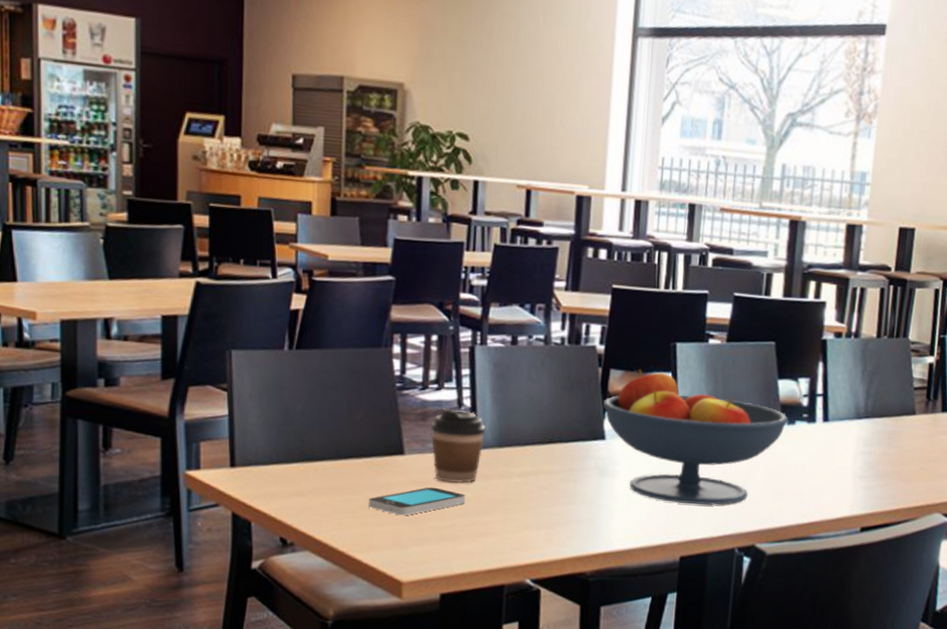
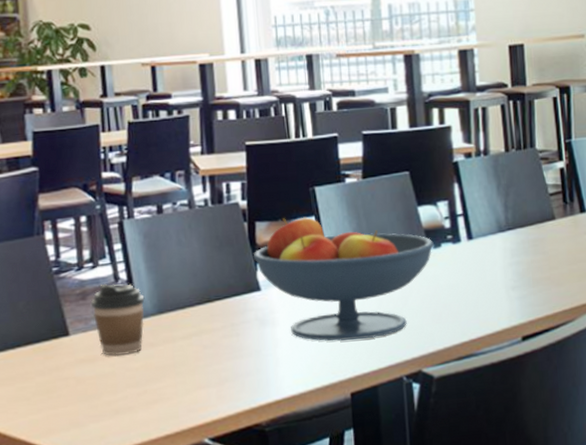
smartphone: present [368,487,465,516] -> none [40,362,134,396]

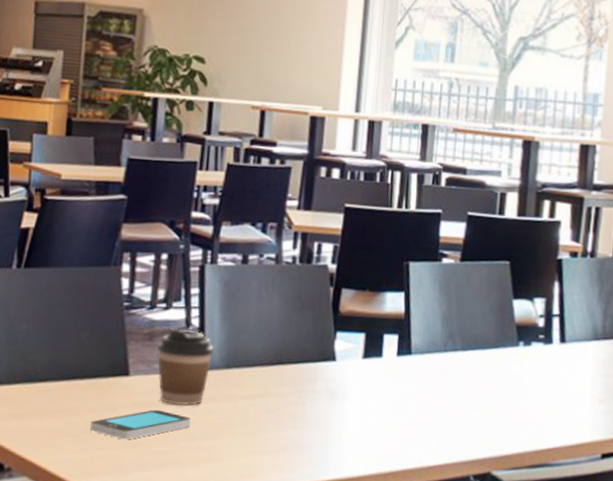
smartphone: none [40,362,134,396] -> present [89,409,190,440]
fruit bowl: present [253,216,434,341] -> none [333,289,524,430]

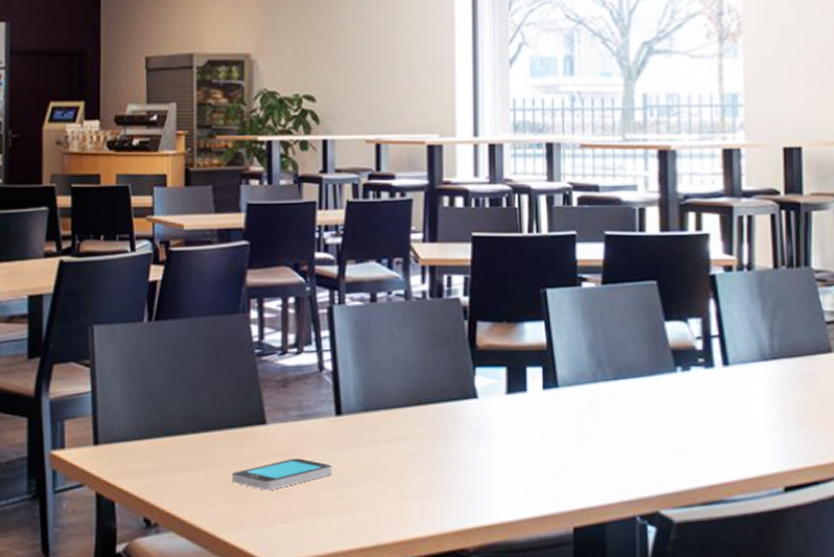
coffee cup: present [157,327,214,406] -> none [292,372,350,453]

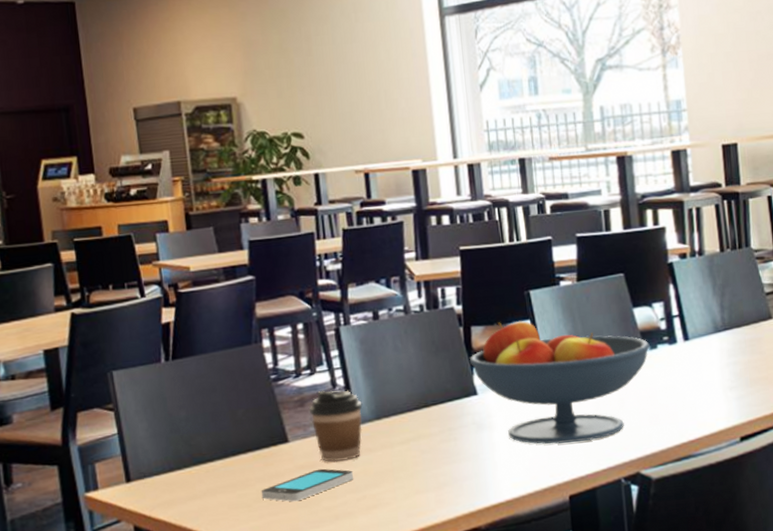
coffee cup: none [292,372,350,453] -> present [309,390,363,463]
fruit bowl: none [472,320,682,467] -> present [469,320,650,444]

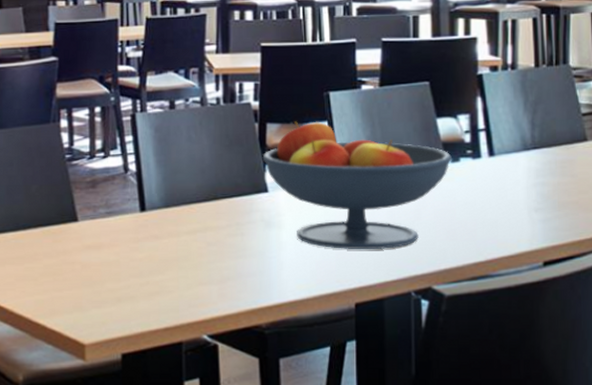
smartphone: present [261,468,353,502] -> none [47,250,138,280]
coffee cup: present [309,390,363,463] -> none [101,173,152,246]

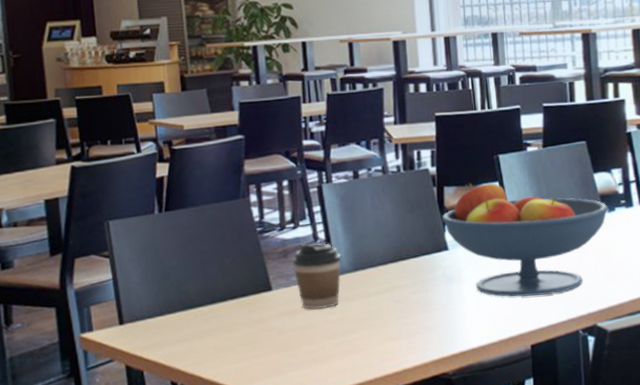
coffee cup: none [101,173,152,246] -> present [292,242,342,310]

